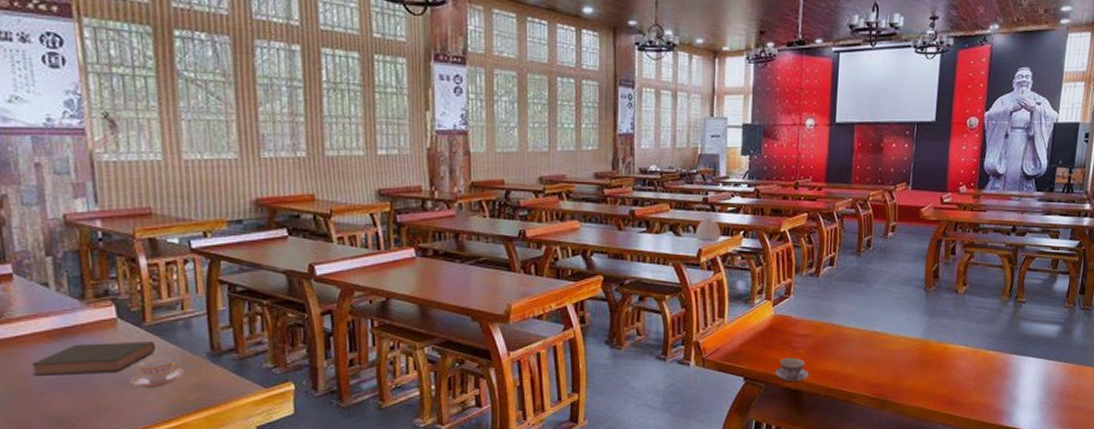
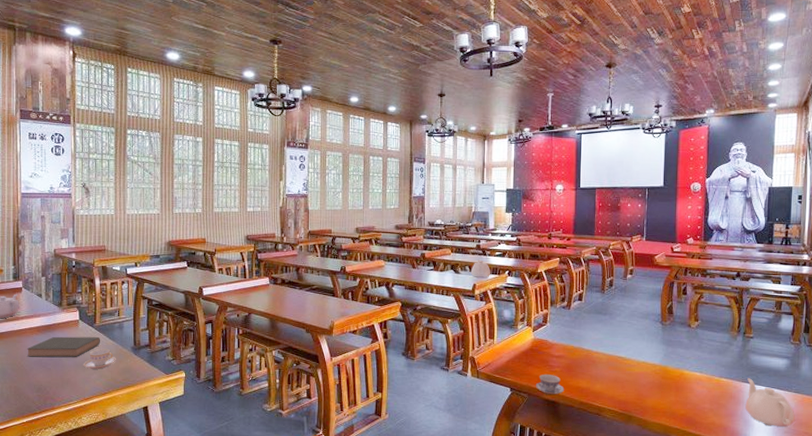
teapot: none [1011,349,1063,402] -> present [745,378,795,427]

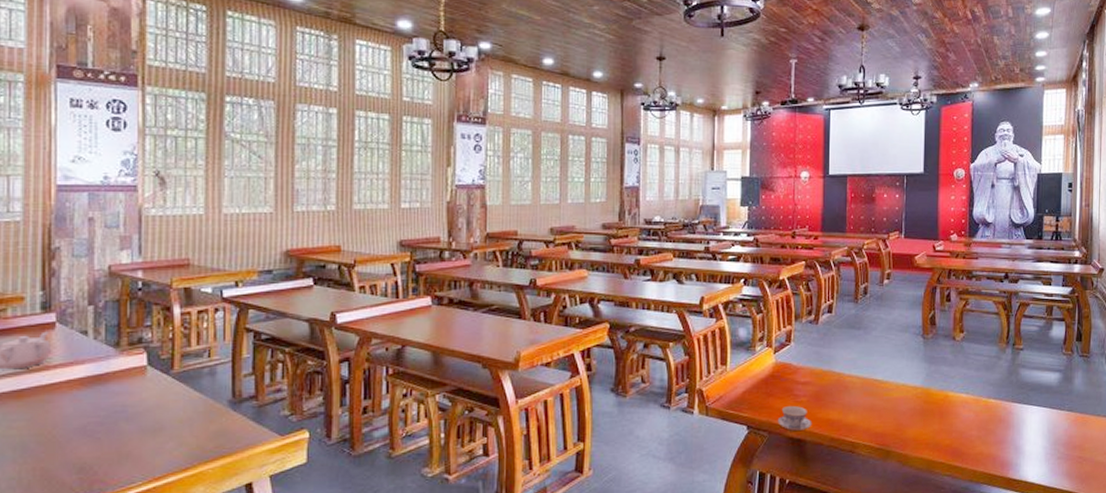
book: present [27,336,101,358] -> none [62,389,181,423]
teacup: present [83,349,116,369] -> none [152,405,205,435]
teapot: present [470,259,491,279] -> none [697,264,723,289]
teapot: present [745,378,795,427] -> none [1015,397,1068,452]

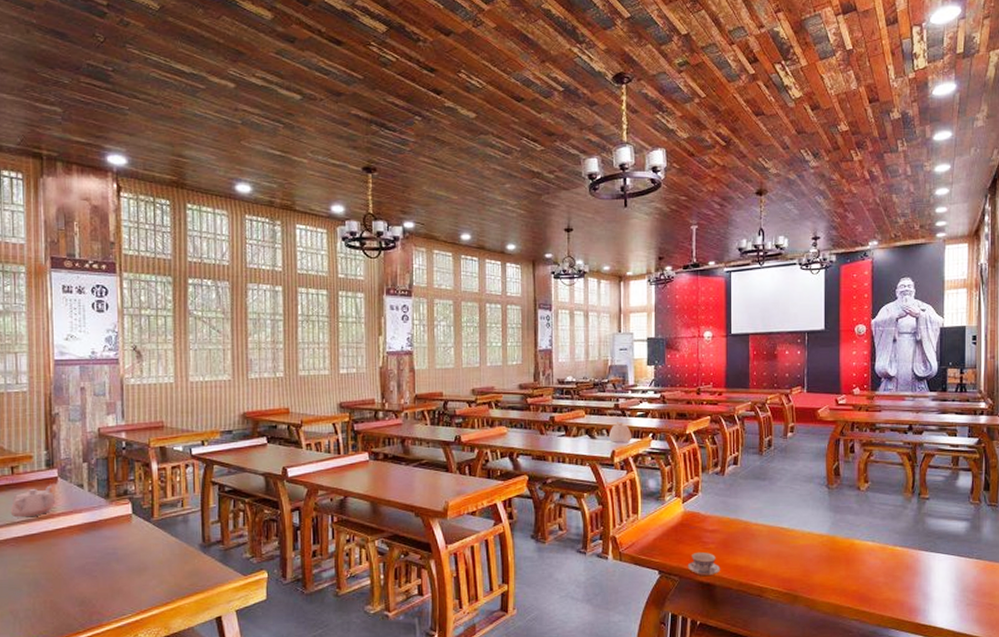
teapot: none [697,264,723,289] -> present [608,420,633,444]

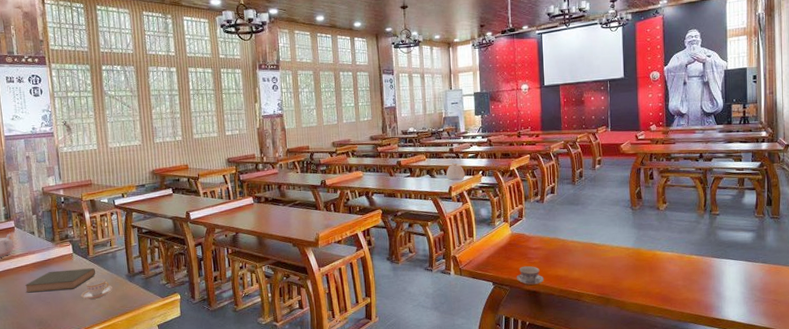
book: none [66,534,161,563] -> present [25,268,96,293]
teacup: none [138,548,180,574] -> present [81,279,113,299]

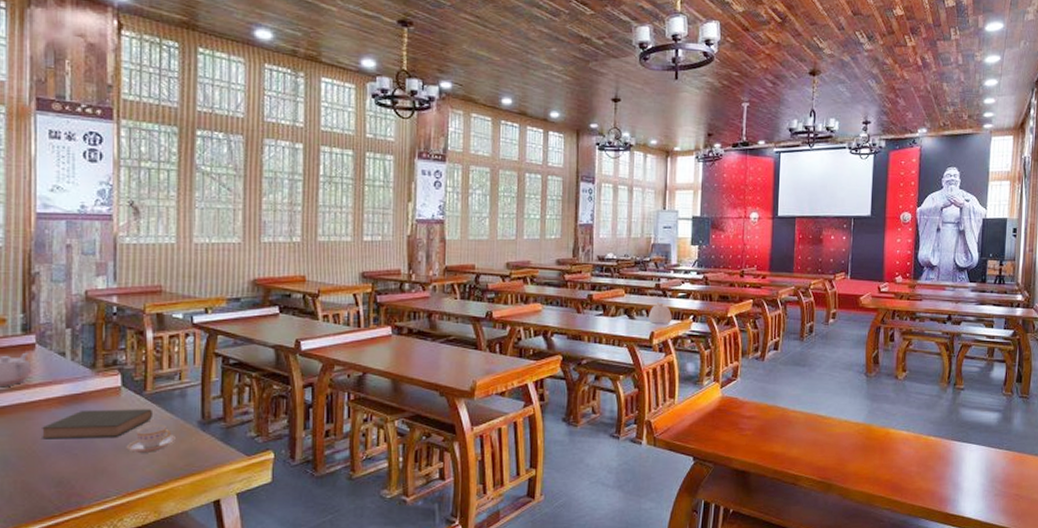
teacup: present [516,265,544,286] -> none [722,438,757,464]

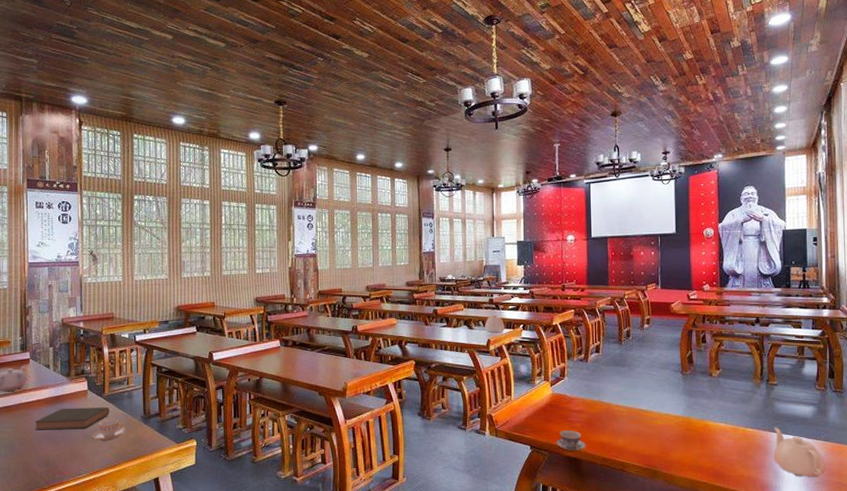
teacup: none [722,438,757,464] -> present [556,429,586,452]
teapot: none [954,435,1006,489] -> present [773,427,826,477]

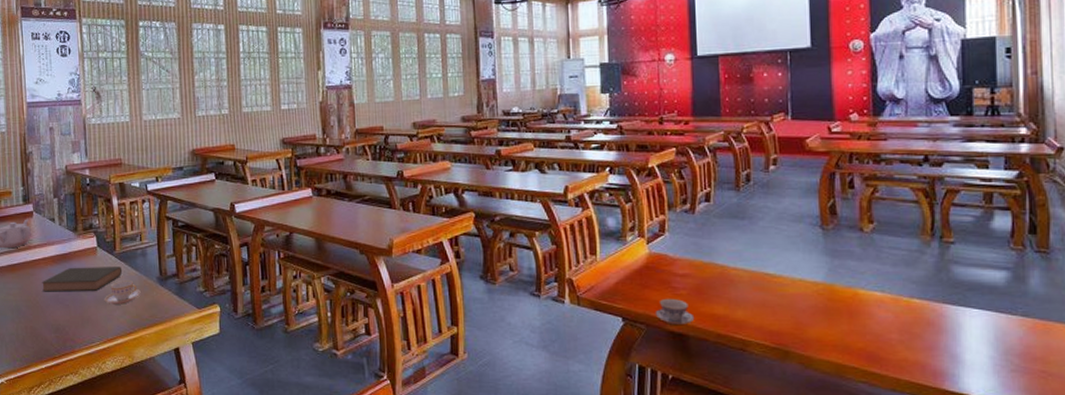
teapot: present [484,313,505,333] -> none [560,154,587,179]
teapot: present [773,427,826,477] -> none [950,298,1025,363]

